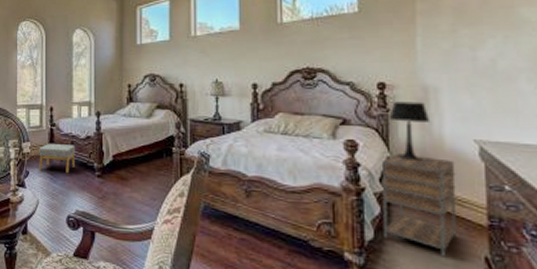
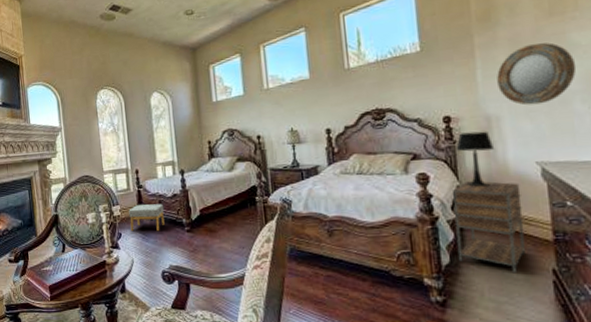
home mirror: none [438,15,524,79] -> present [497,42,577,106]

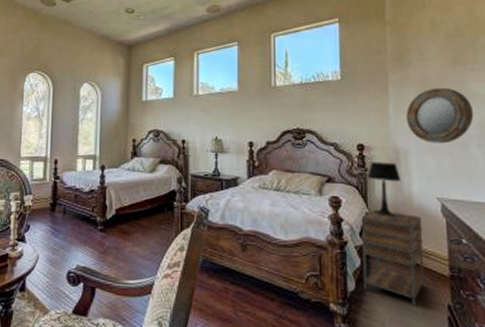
footstool: present [129,204,165,232] -> none [40,197,79,228]

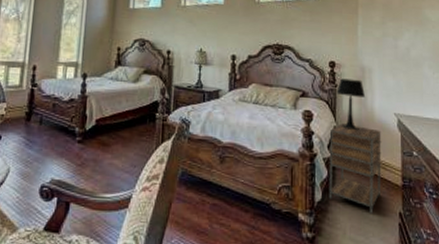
home mirror: present [406,88,474,144] -> none [372,12,427,64]

